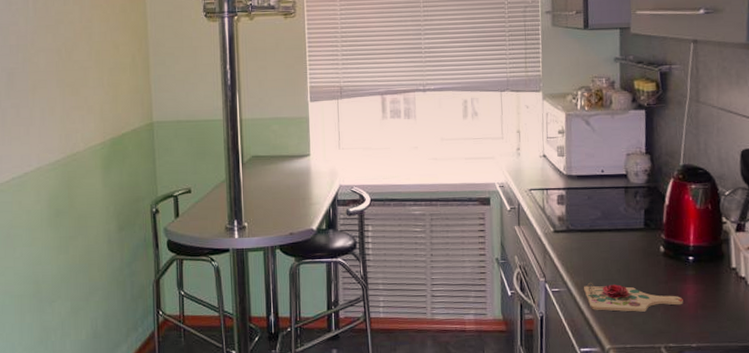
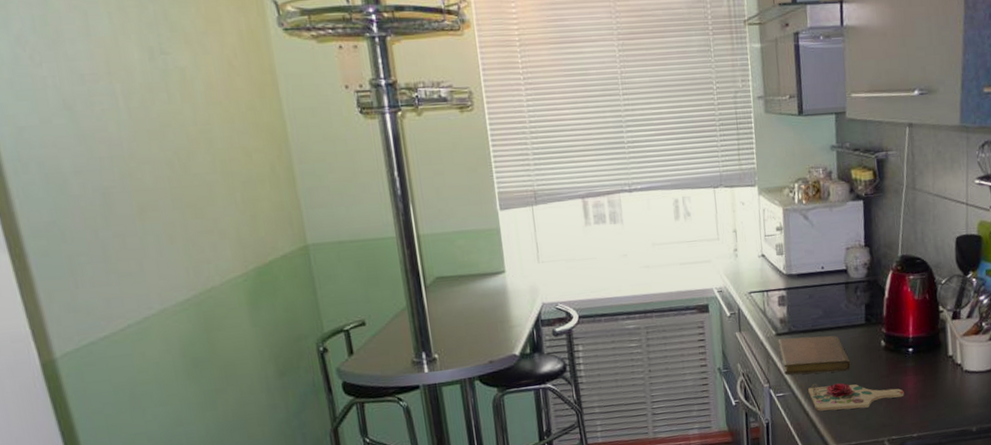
notebook: none [555,235,628,274] -> present [778,335,851,375]

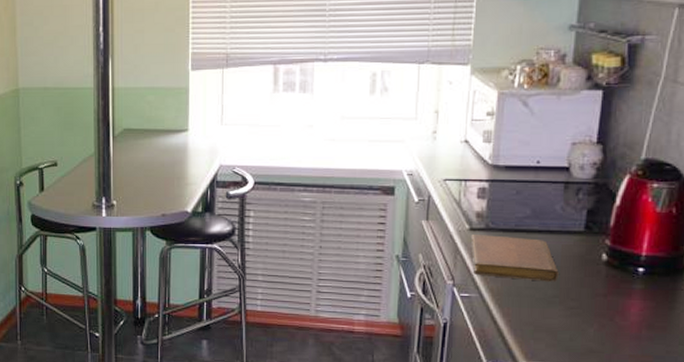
cutting board: present [807,383,904,412] -> none [499,289,625,327]

